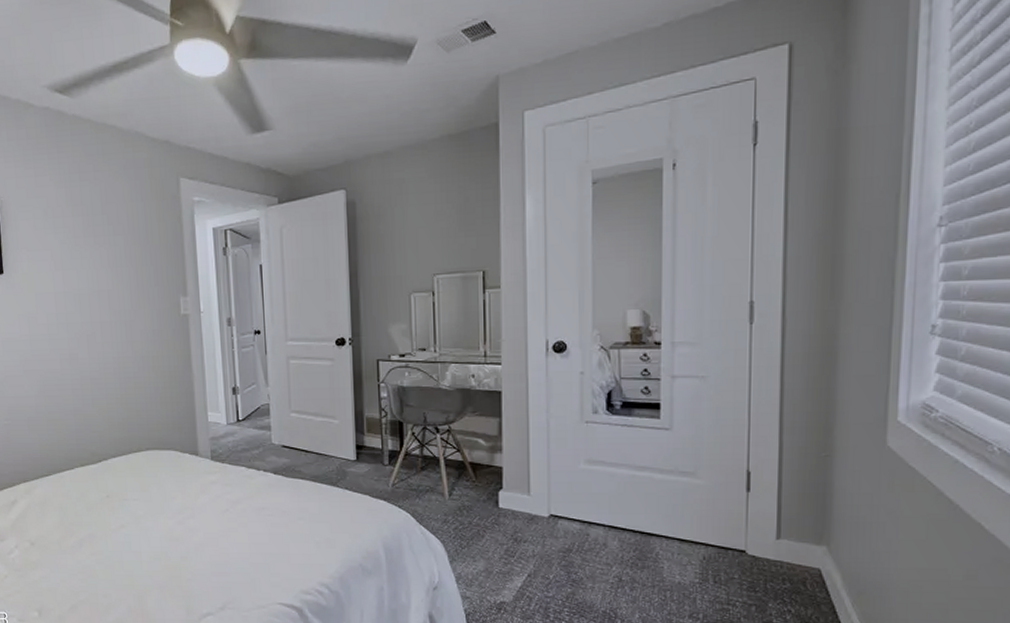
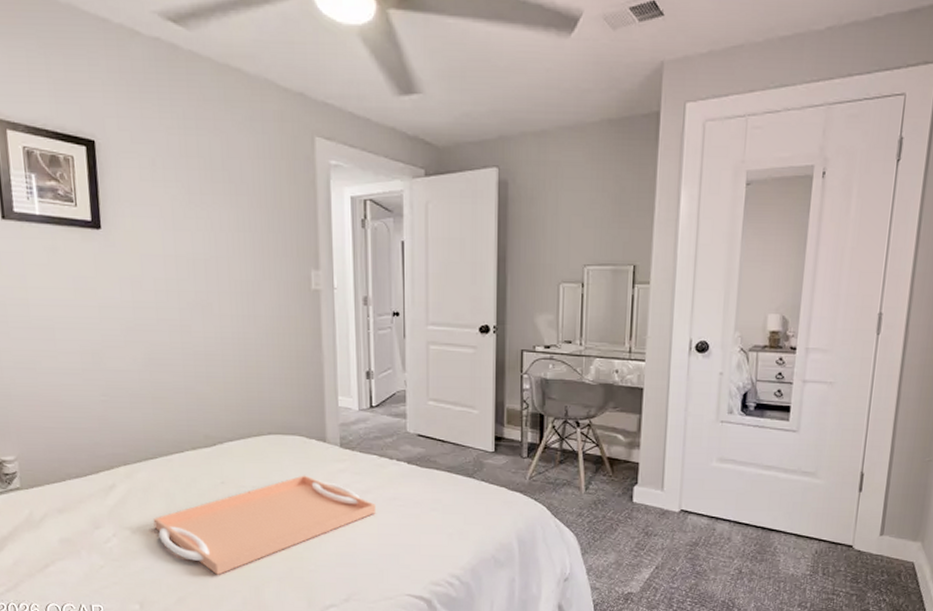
serving tray: none [49,487,246,584] -> present [153,475,376,575]

